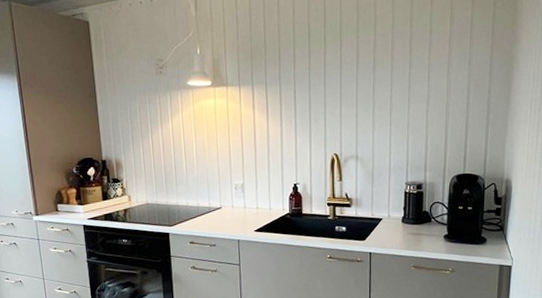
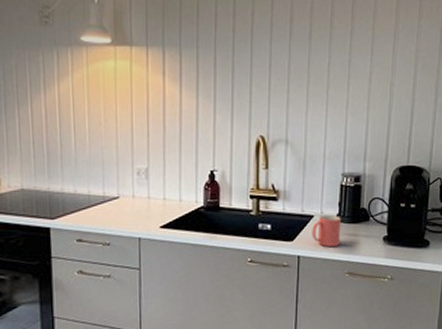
mug: none [381,217,406,245] -> present [312,214,341,247]

